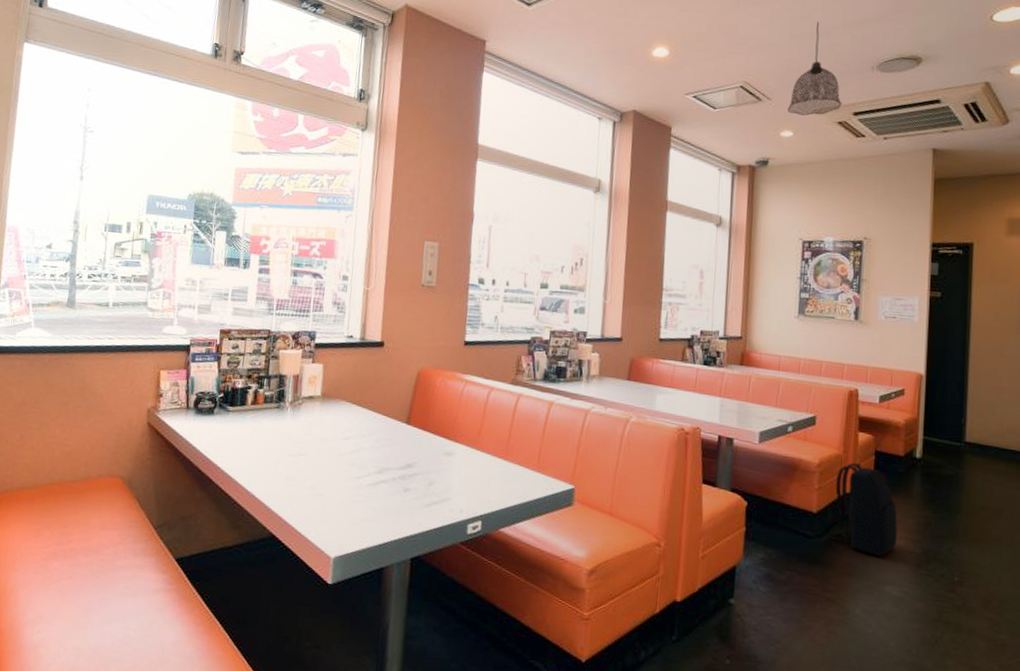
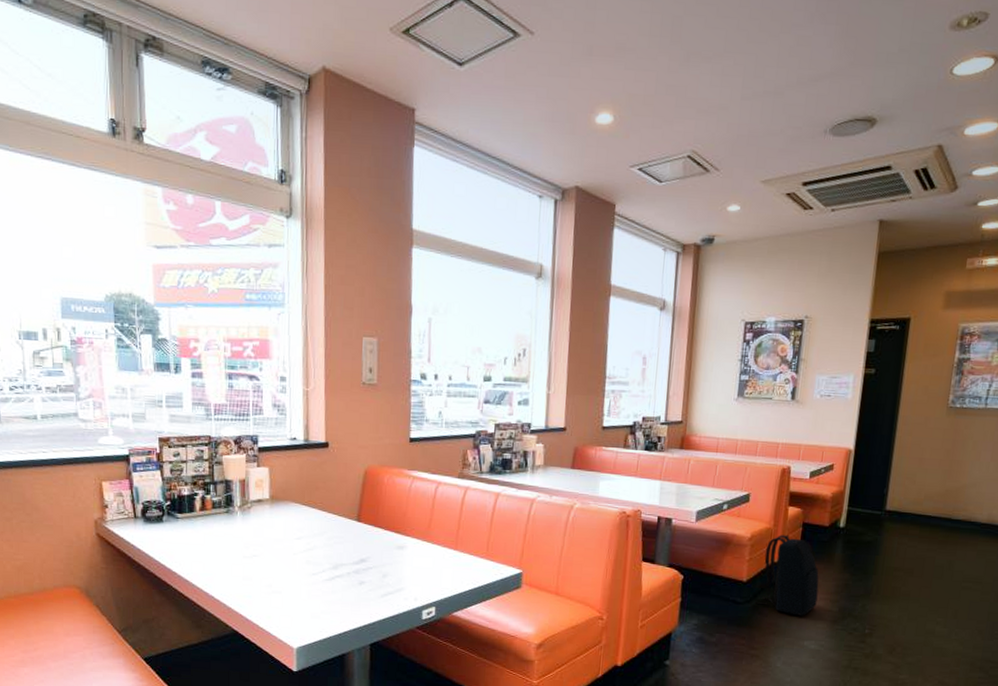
pendant lamp: present [788,22,842,116] -> none [736,79,792,187]

